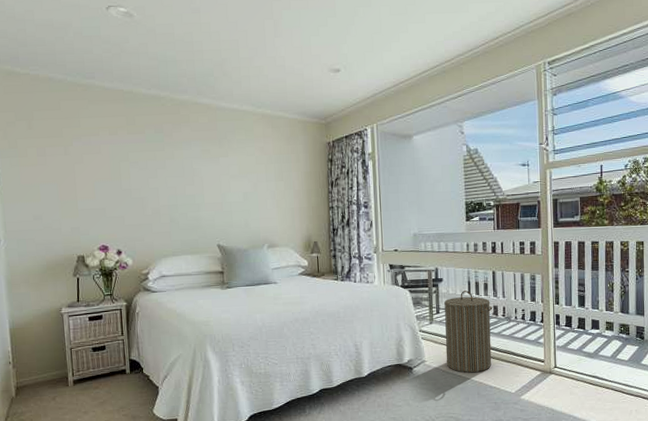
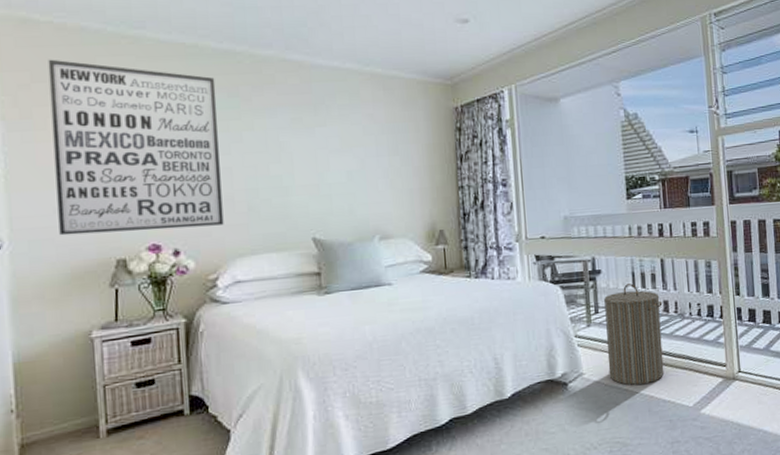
wall art: none [27,102,153,237] -> present [48,59,224,236]

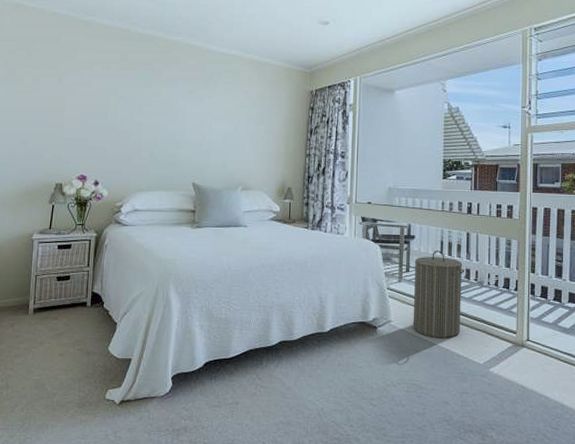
wall art: present [48,59,224,236] -> none [21,34,138,166]

